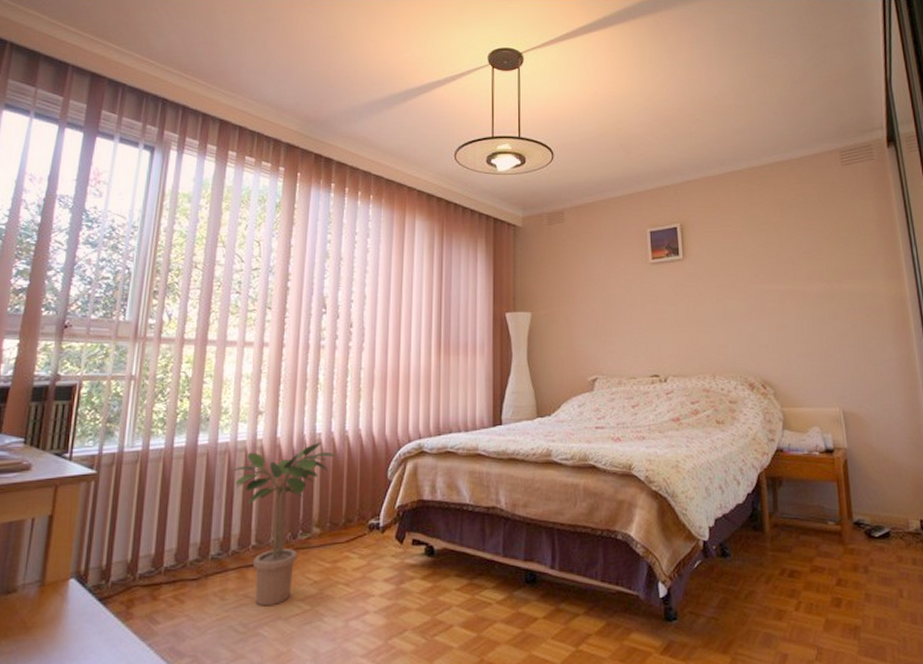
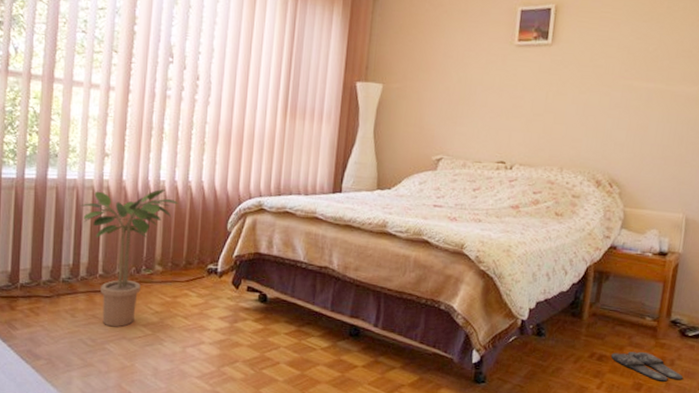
slippers: none [803,560,881,593] -> present [611,351,684,382]

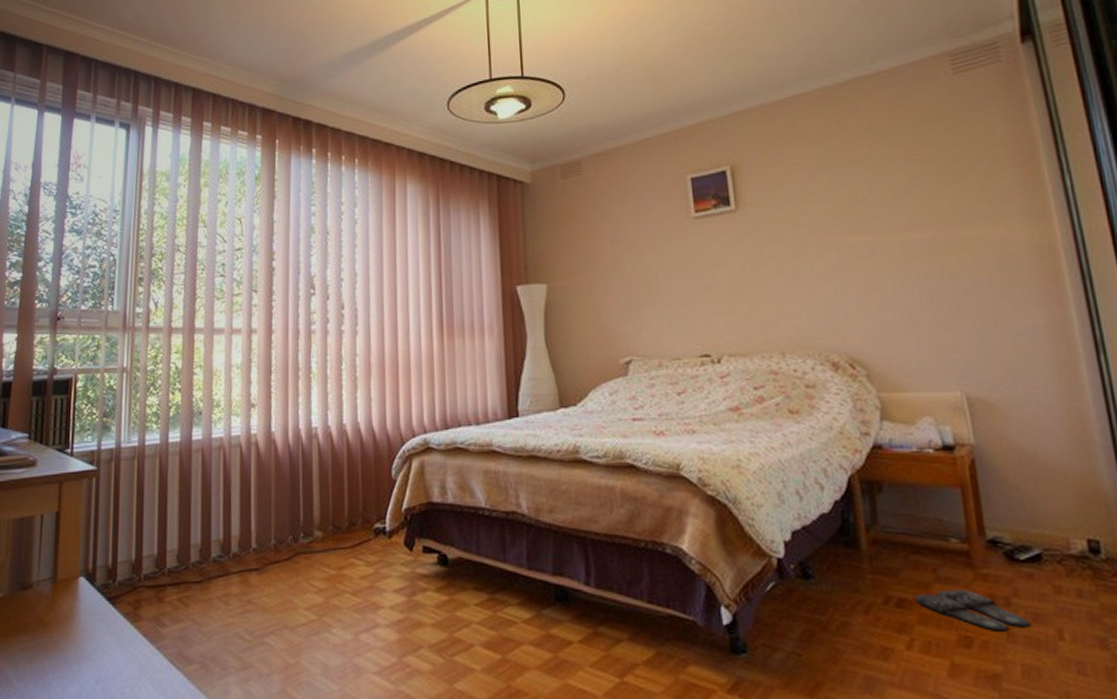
potted plant: present [79,189,178,327] -> none [227,437,334,614]

